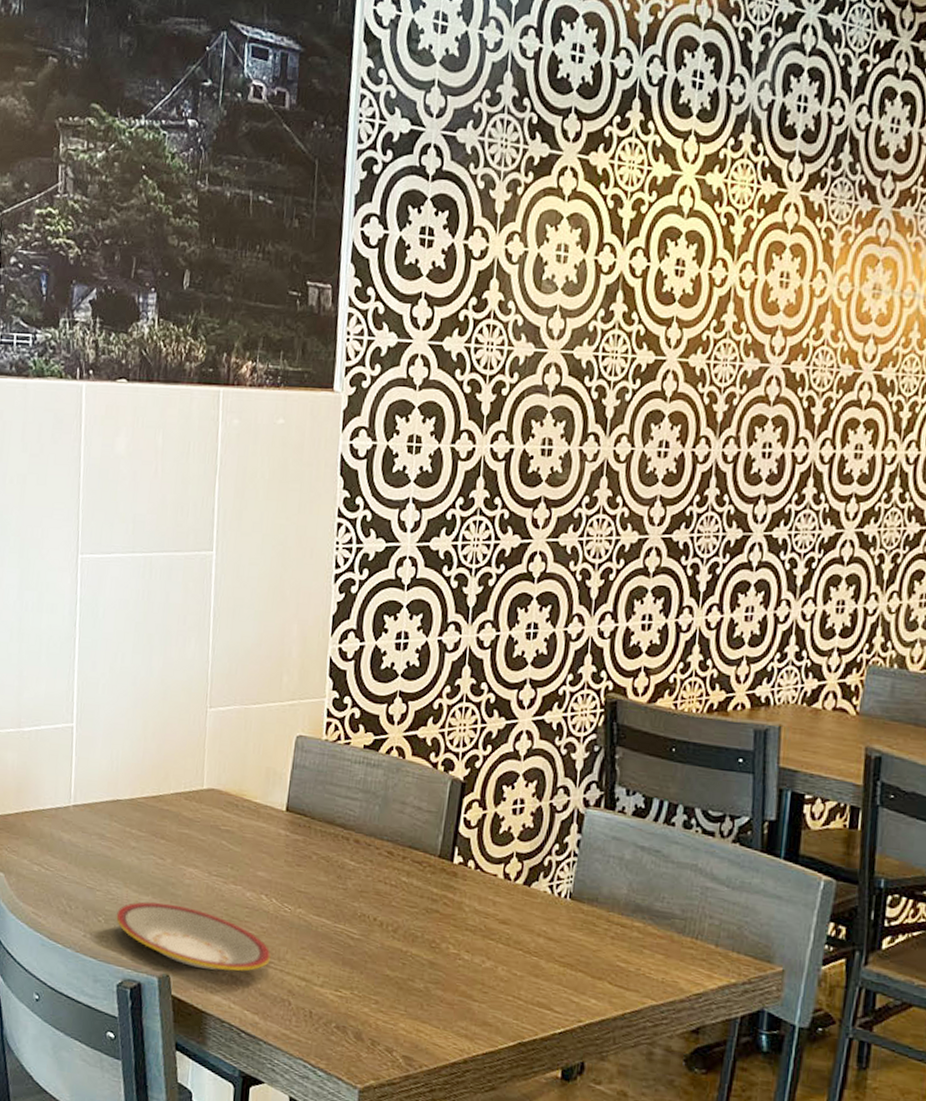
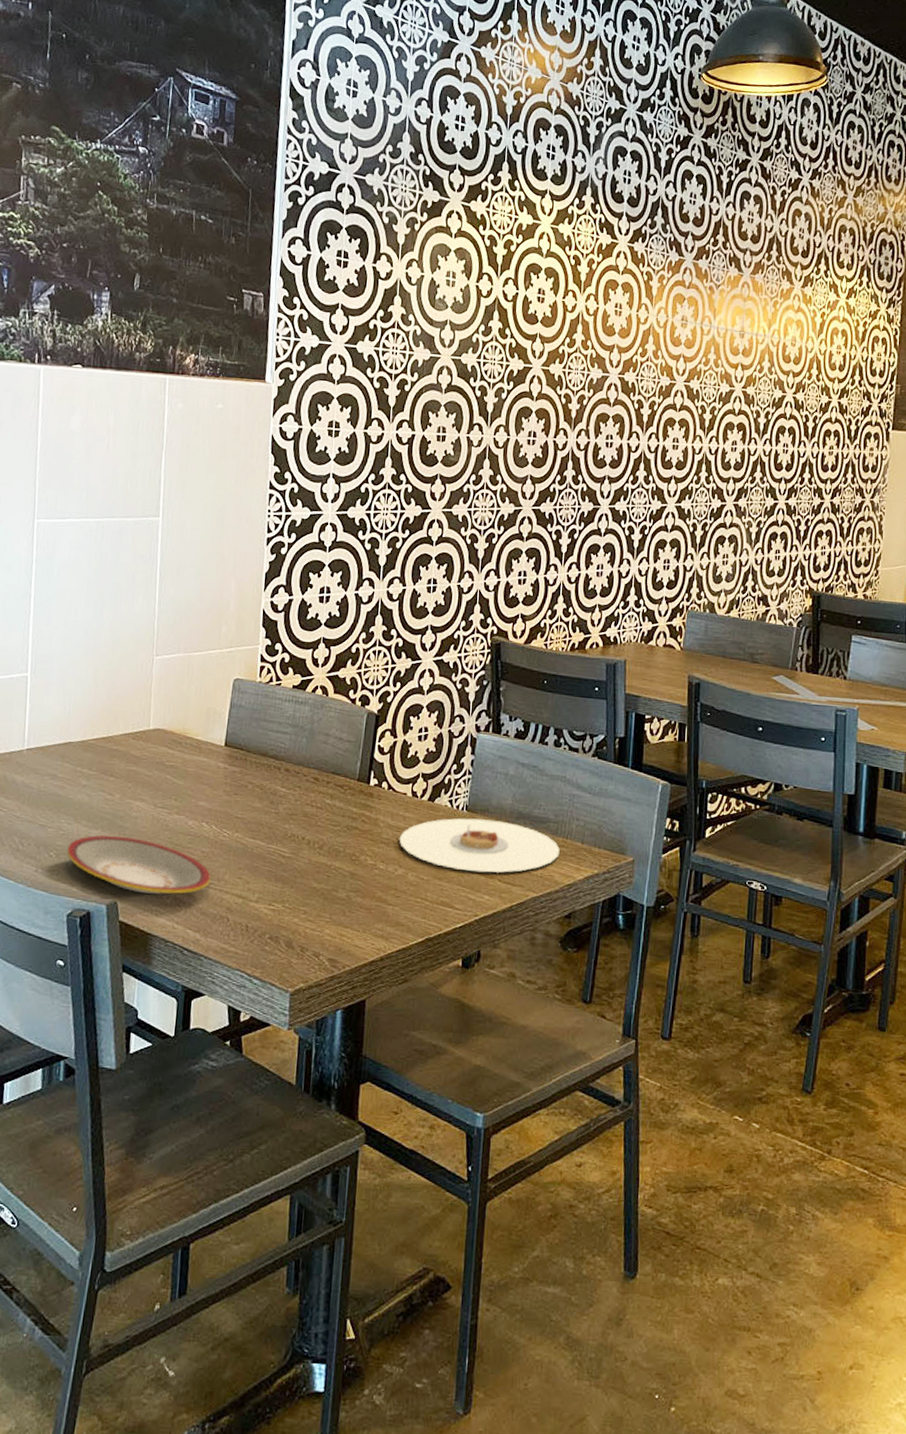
plate: none [487,906,687,975] -> present [399,818,560,873]

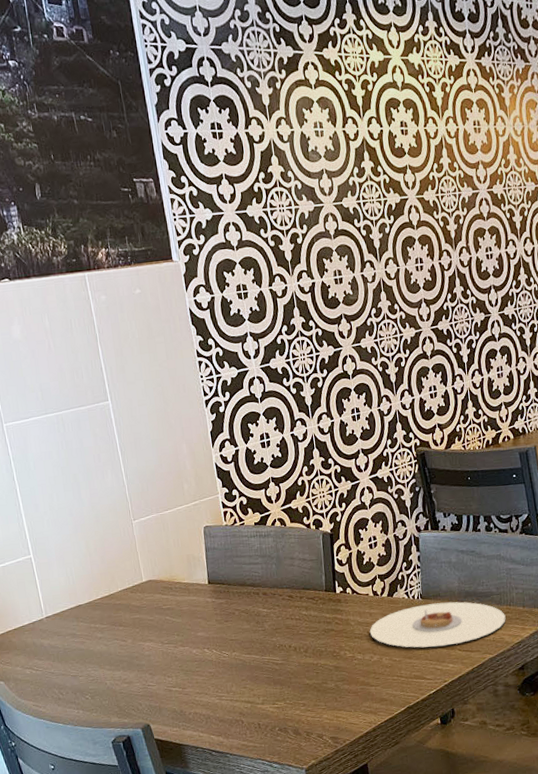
plate: present [67,835,211,894] -> none [99,672,221,714]

